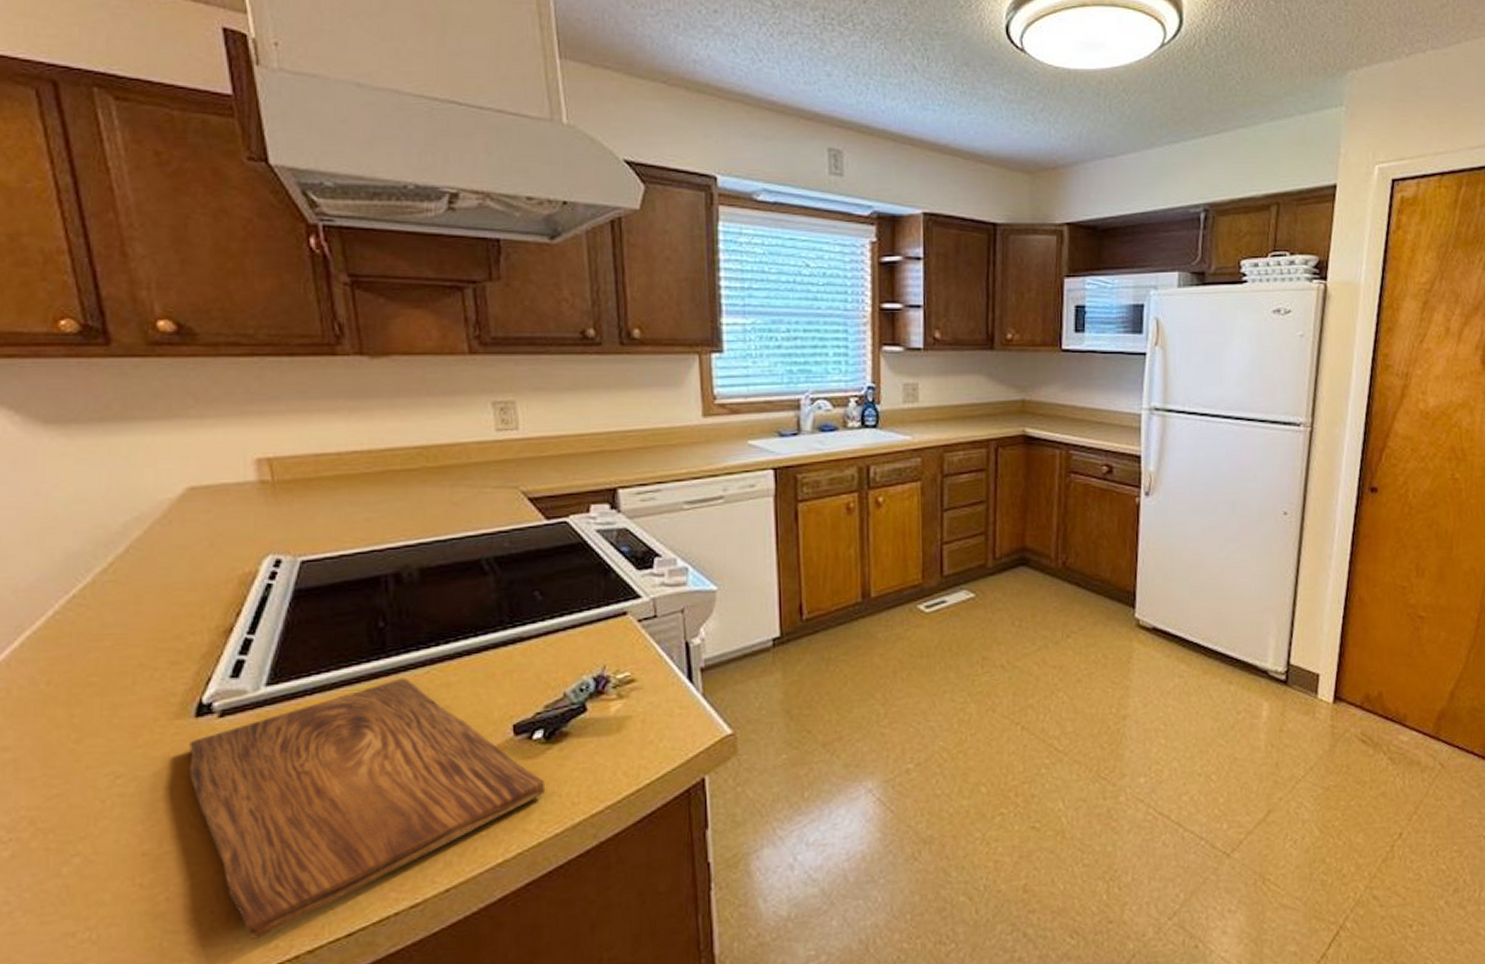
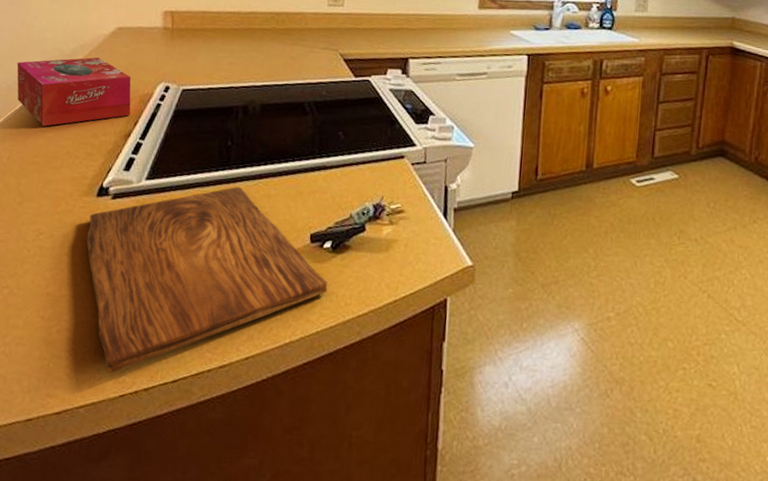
tissue box: none [37,532,228,634] -> present [17,57,131,127]

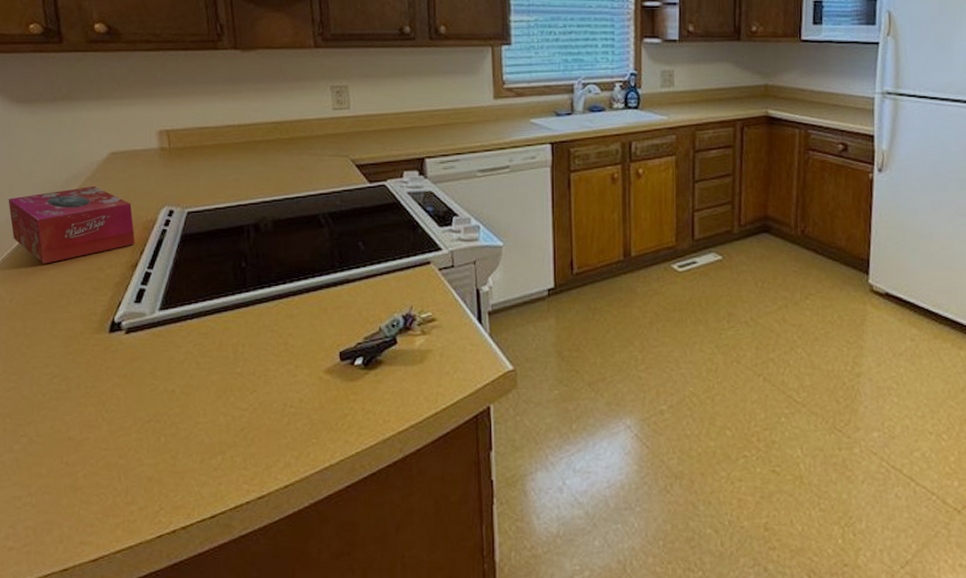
cutting board: present [86,186,328,373] -> none [103,309,364,514]

